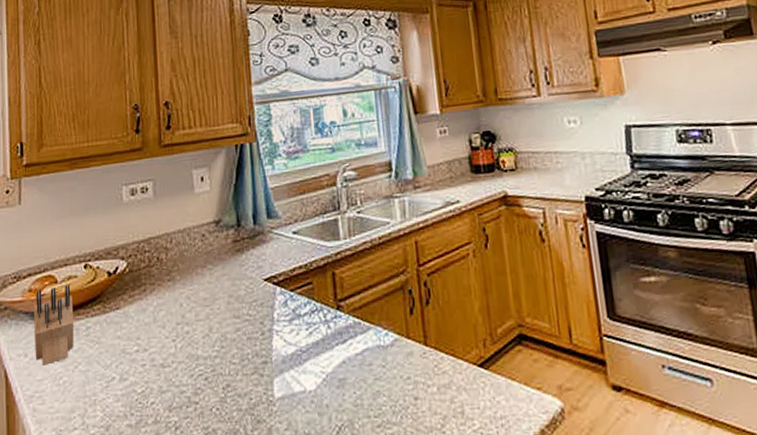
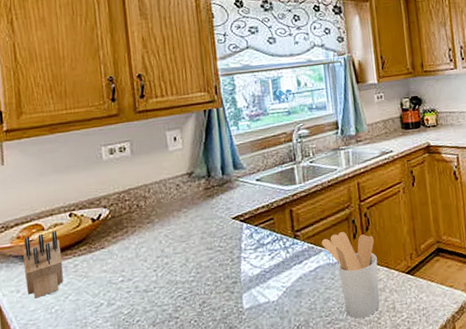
utensil holder: none [370,305,444,423] -> present [321,232,380,319]

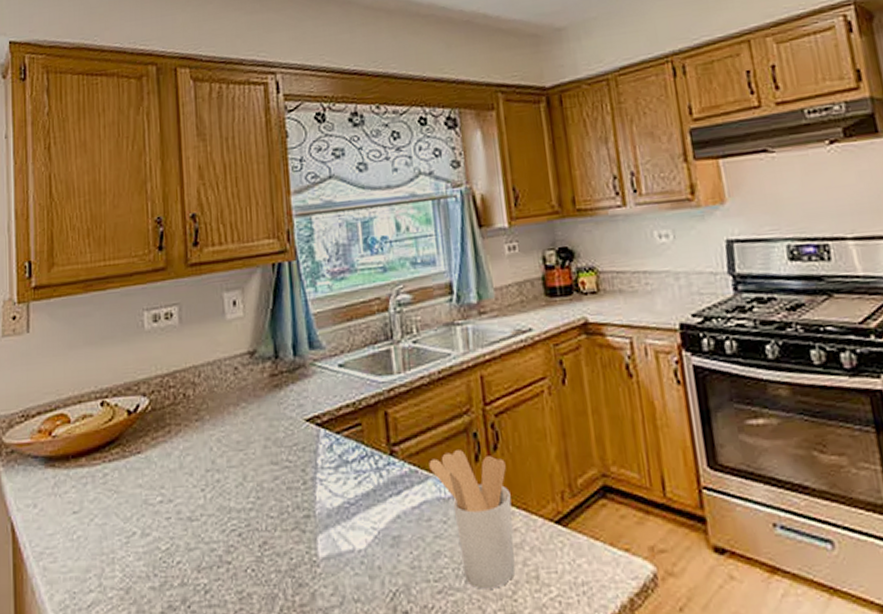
knife block: present [23,230,63,299] -> none [44,424,90,518]

